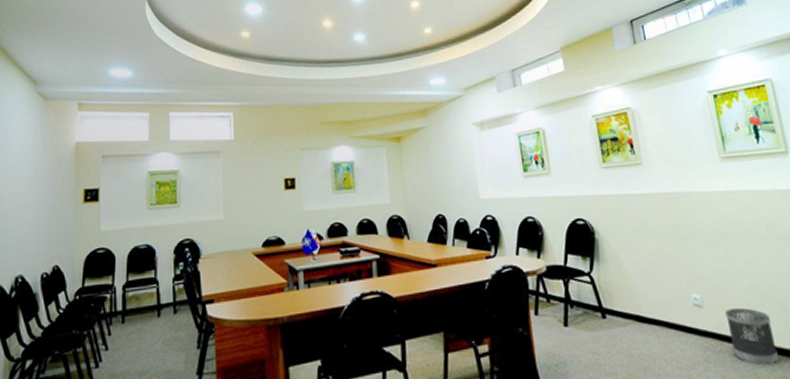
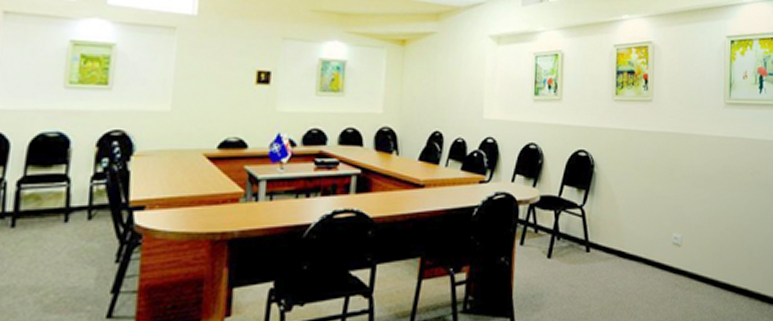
wastebasket: present [725,307,779,365] -> none [699,248,737,303]

